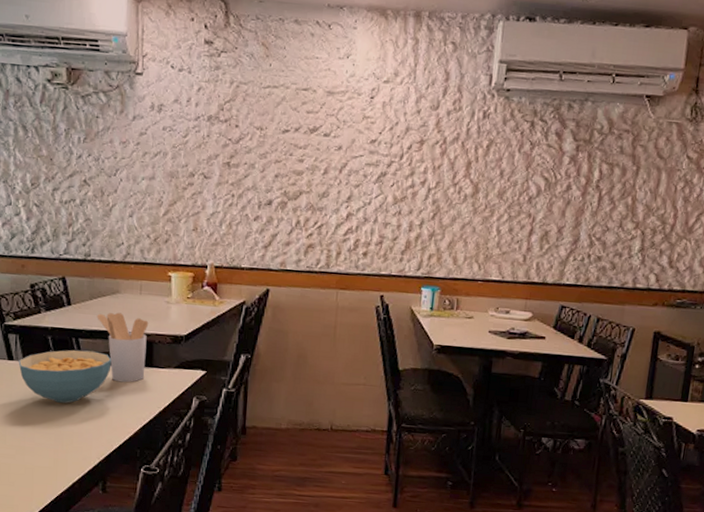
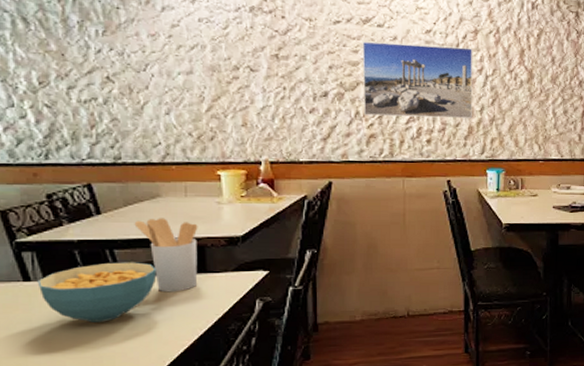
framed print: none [304,150,417,232] -> present [362,41,473,119]

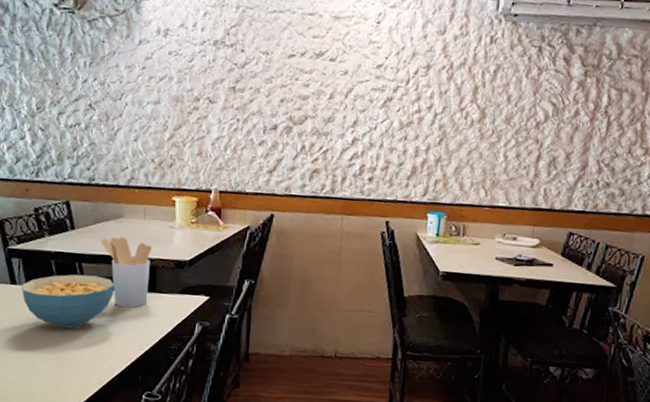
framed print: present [362,41,473,119] -> none [309,75,423,158]

